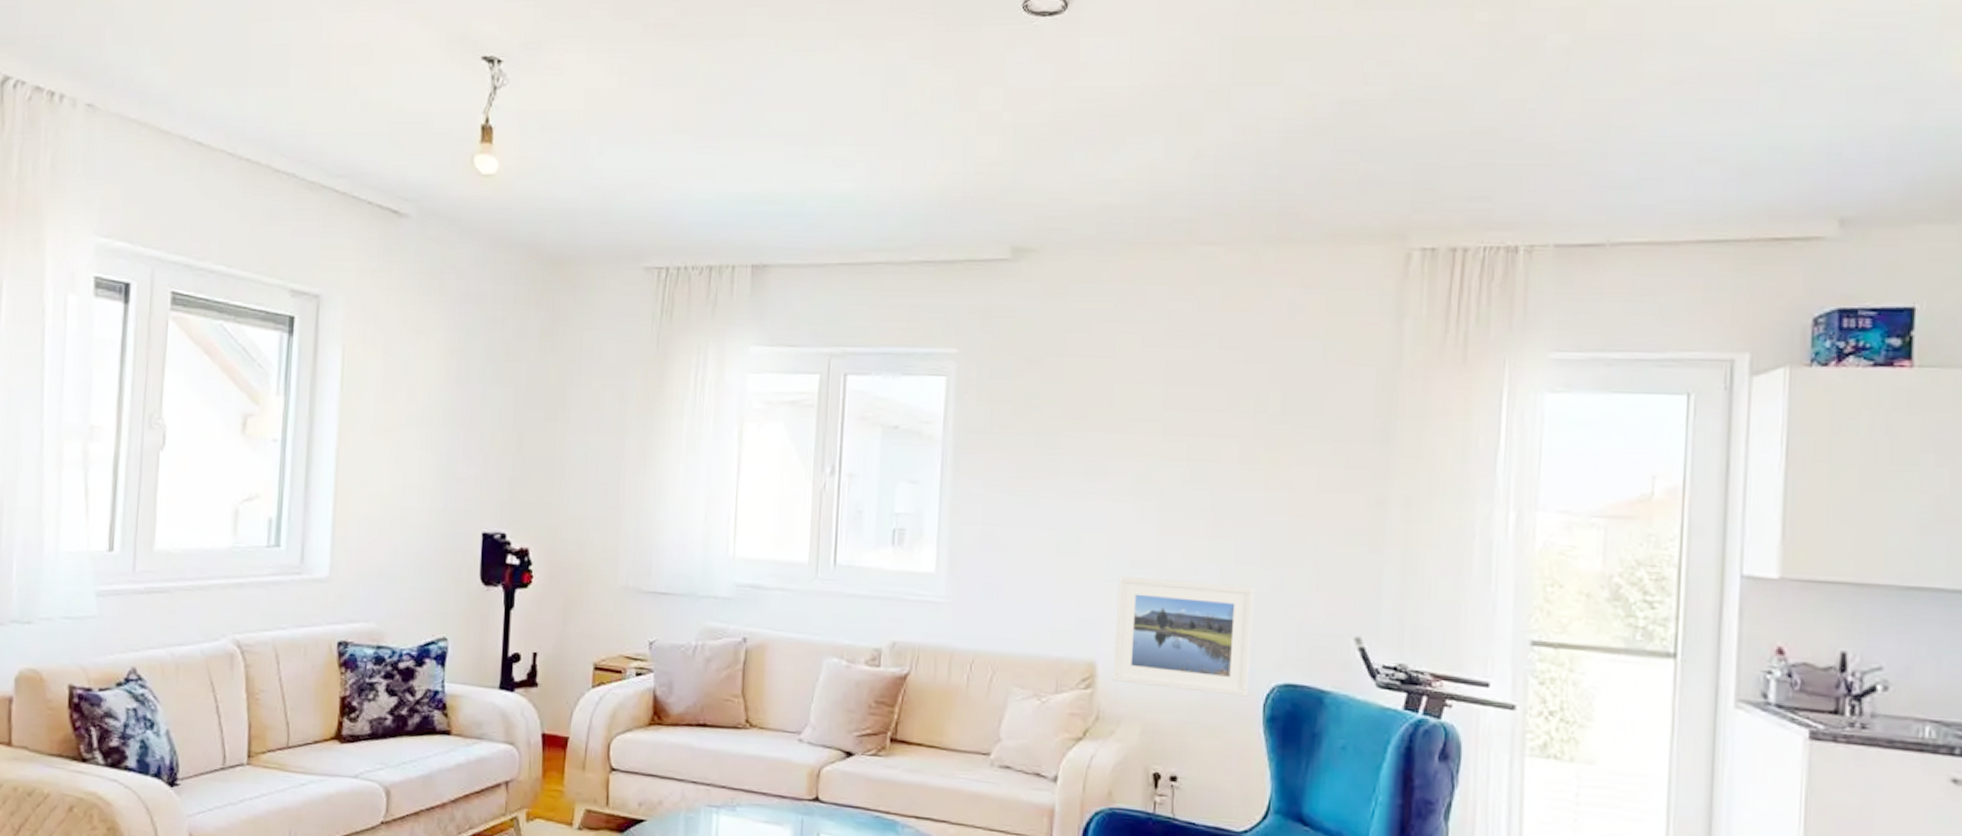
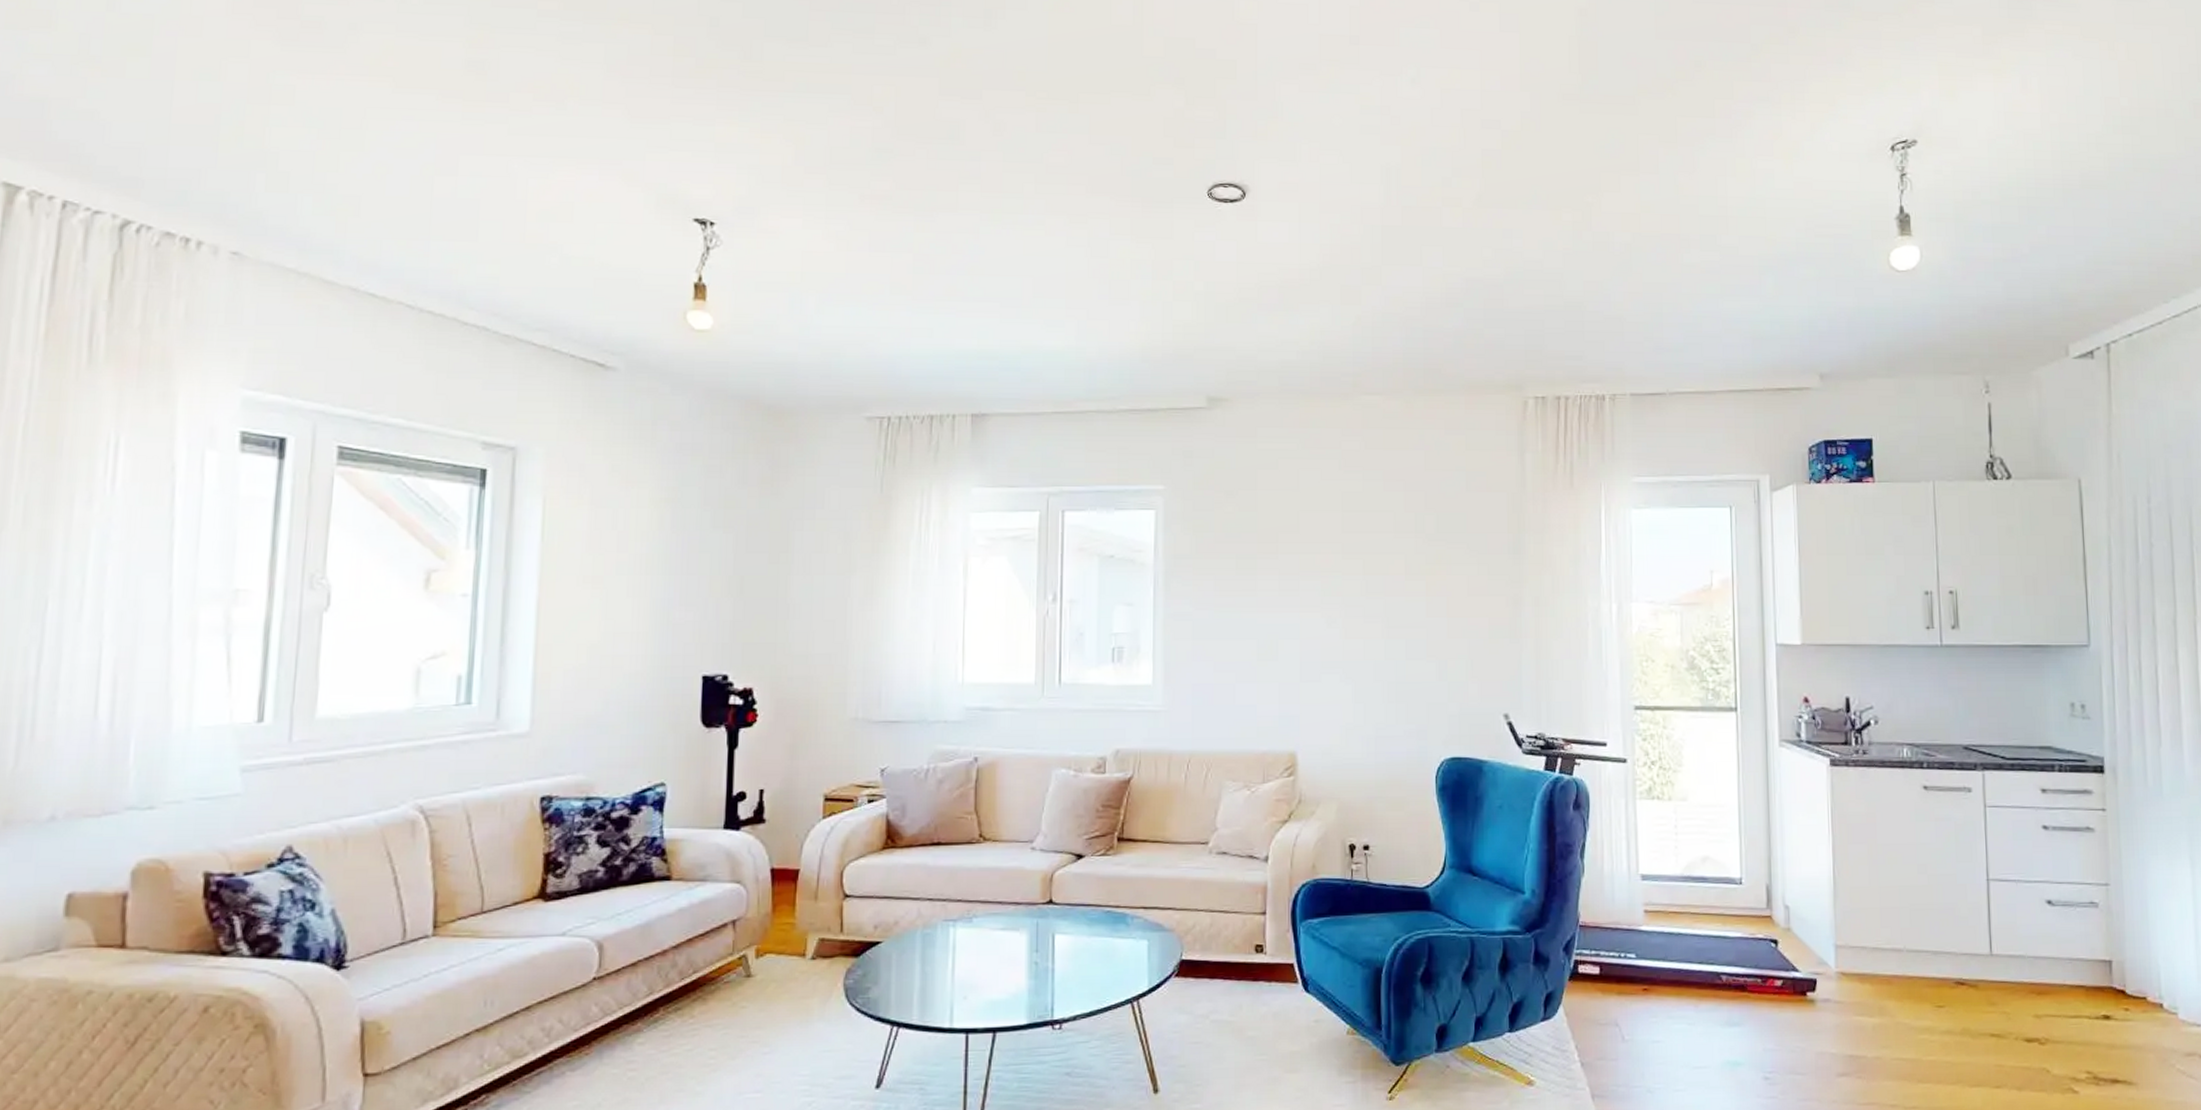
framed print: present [1112,575,1254,697] -> none [1311,676,1423,772]

